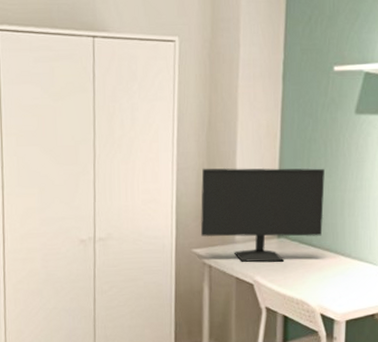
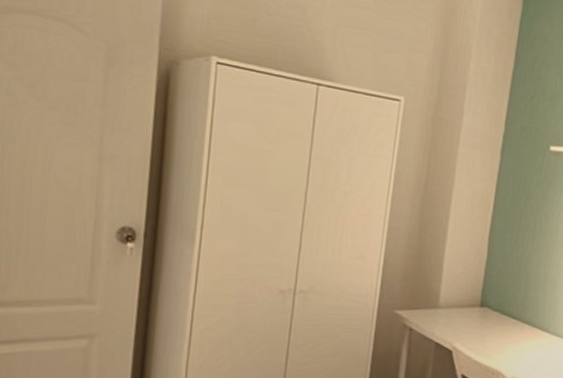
computer monitor: present [201,167,325,262] -> none [405,230,532,331]

